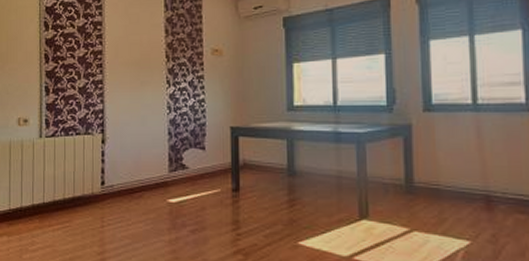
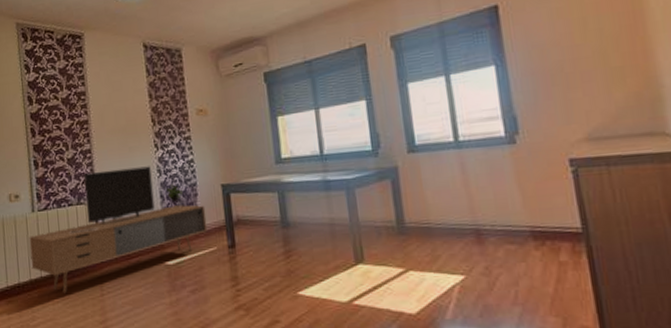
media console: none [34,102,213,221] -> present [29,166,208,294]

